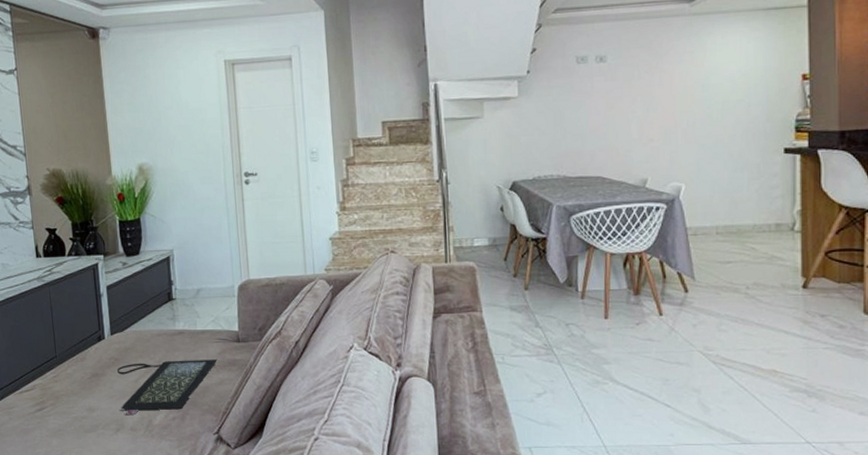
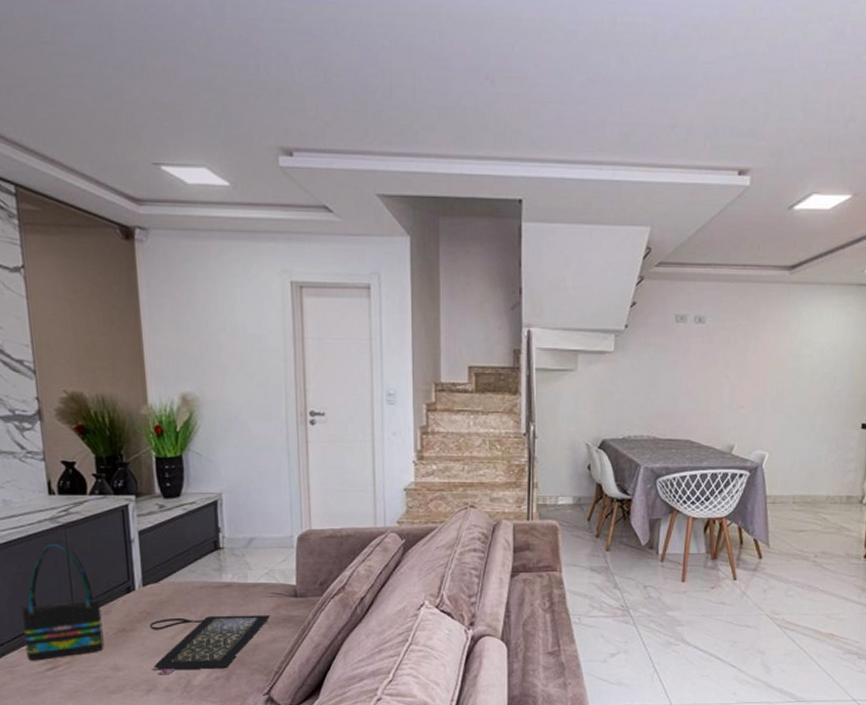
tote bag: none [15,297,81,403] -> present [20,541,105,661]

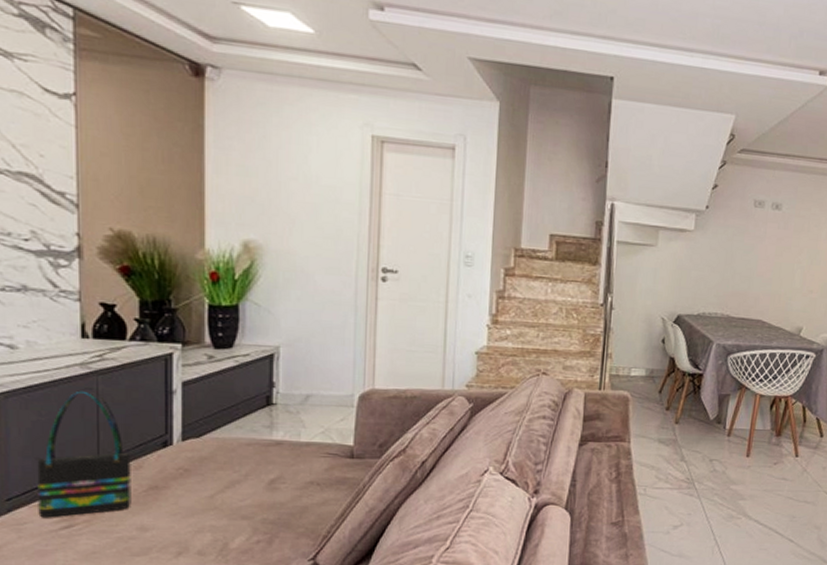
clutch bag: present [150,615,271,674] -> none [183,474,323,536]

